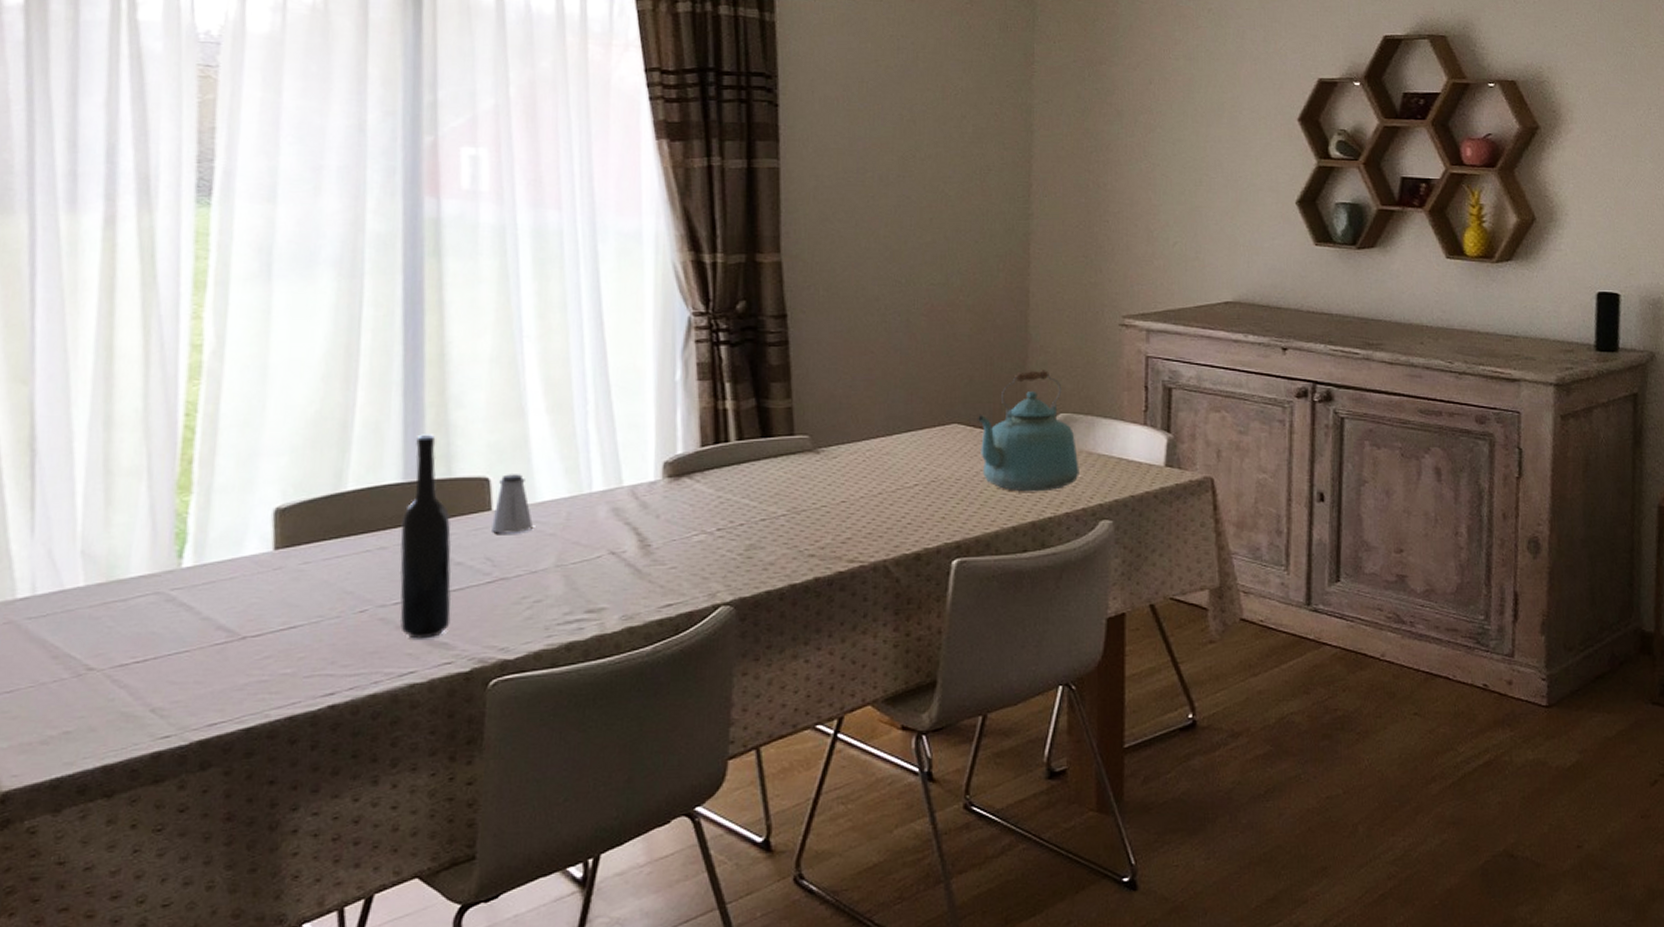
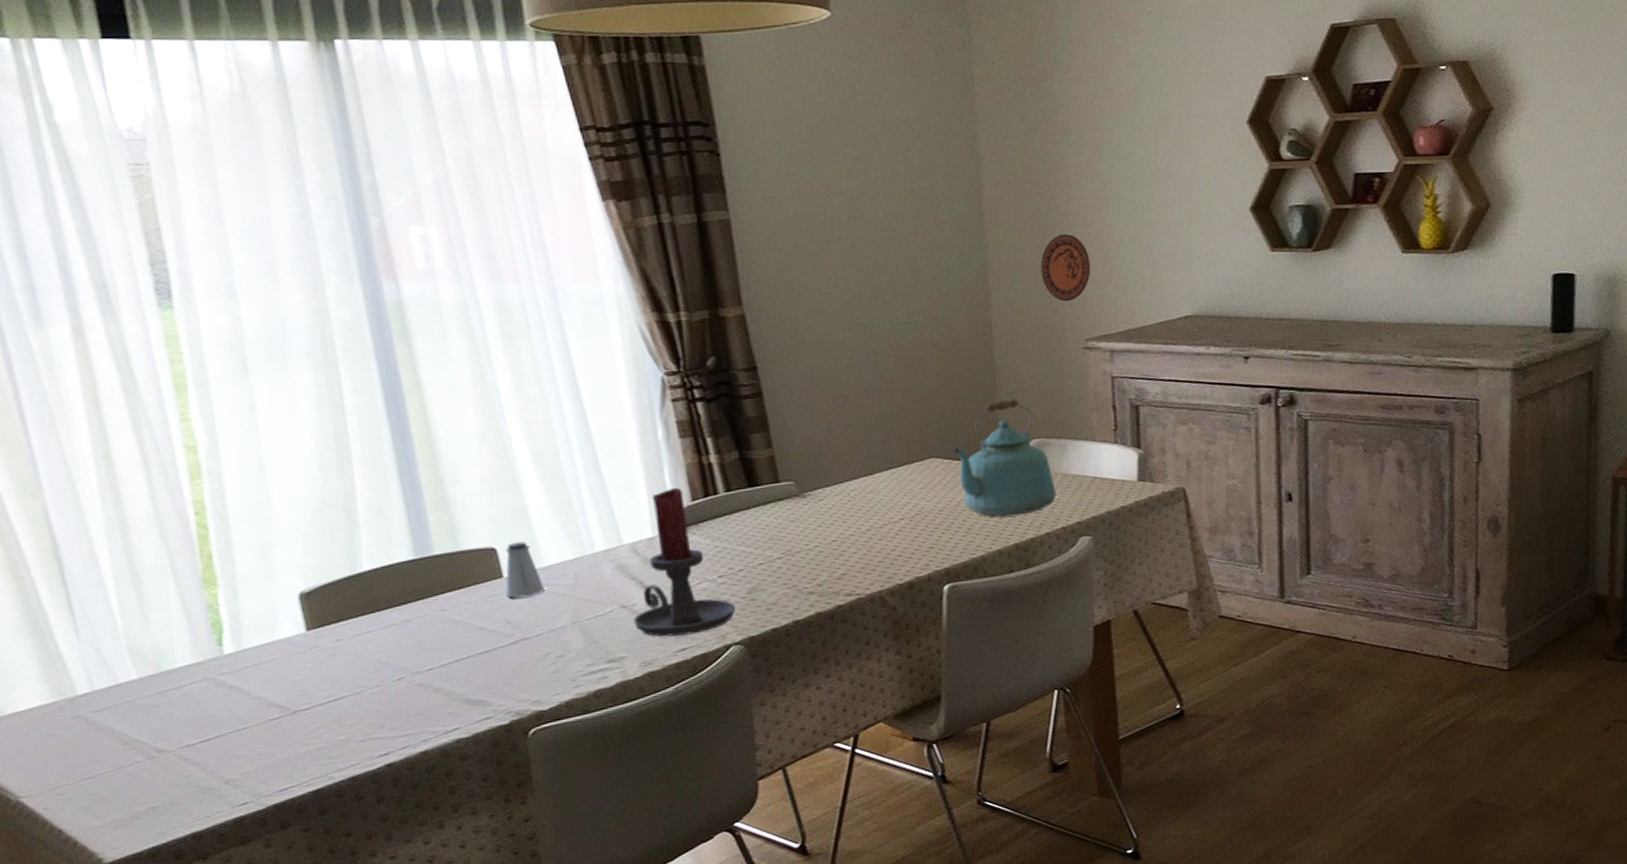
bottle: present [399,434,452,639] -> none [418,511,484,700]
candle holder: none [621,432,731,590] -> present [633,488,736,637]
decorative plate: none [1083,211,1134,277] -> present [1040,234,1091,302]

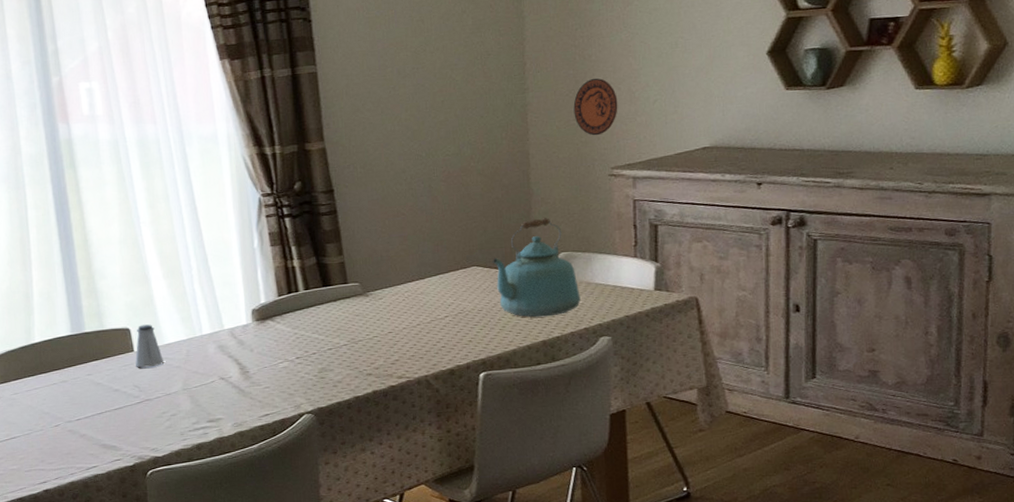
candle holder: present [633,488,736,637] -> none [229,286,309,404]

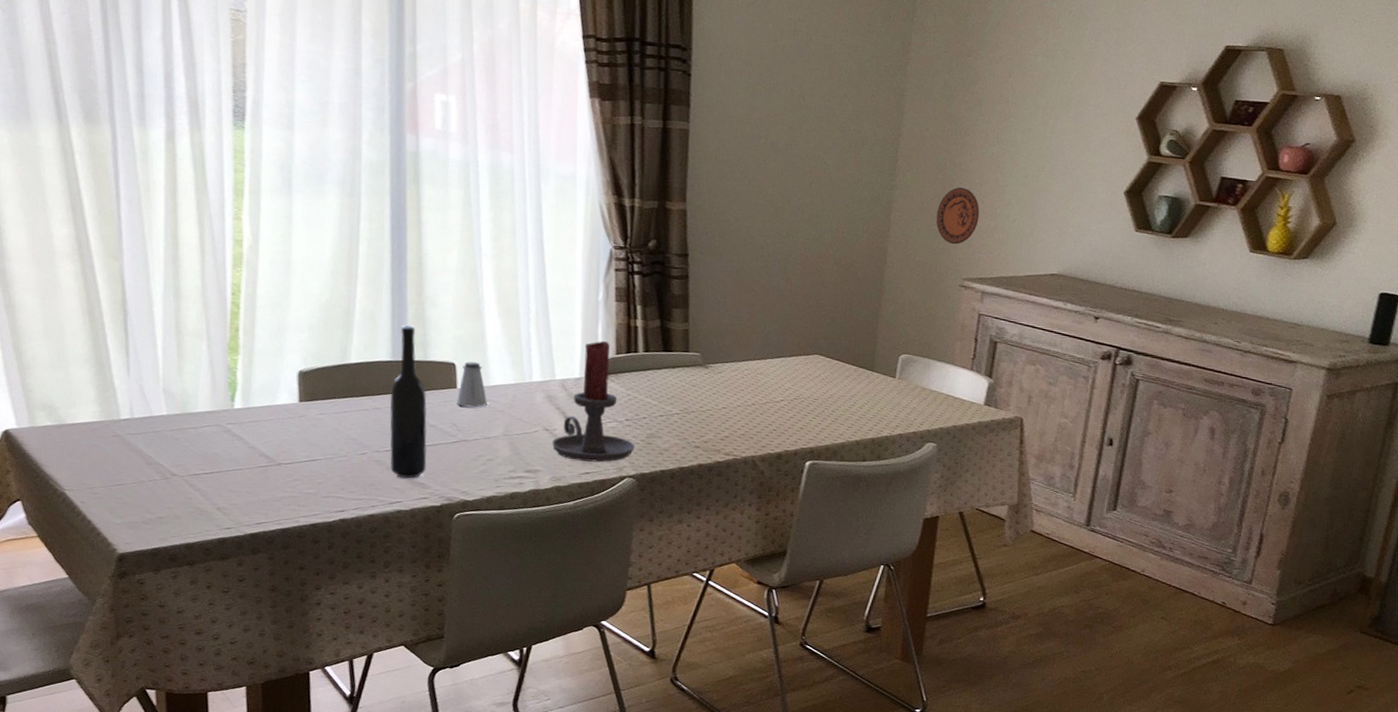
bottle: none [74,299,116,444] -> present [389,324,427,479]
candle holder: none [229,286,309,404] -> present [552,341,635,463]
kettle: present [492,218,581,318] -> none [835,317,914,415]

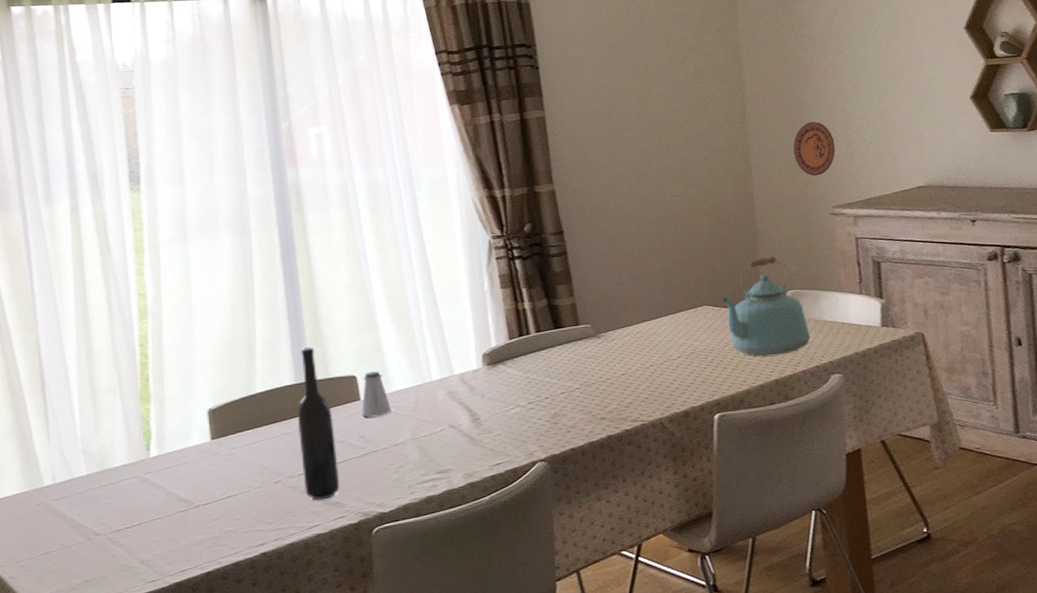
candle holder: present [552,341,635,463] -> none [460,329,542,453]
kettle: none [835,317,914,415] -> present [722,256,811,356]

